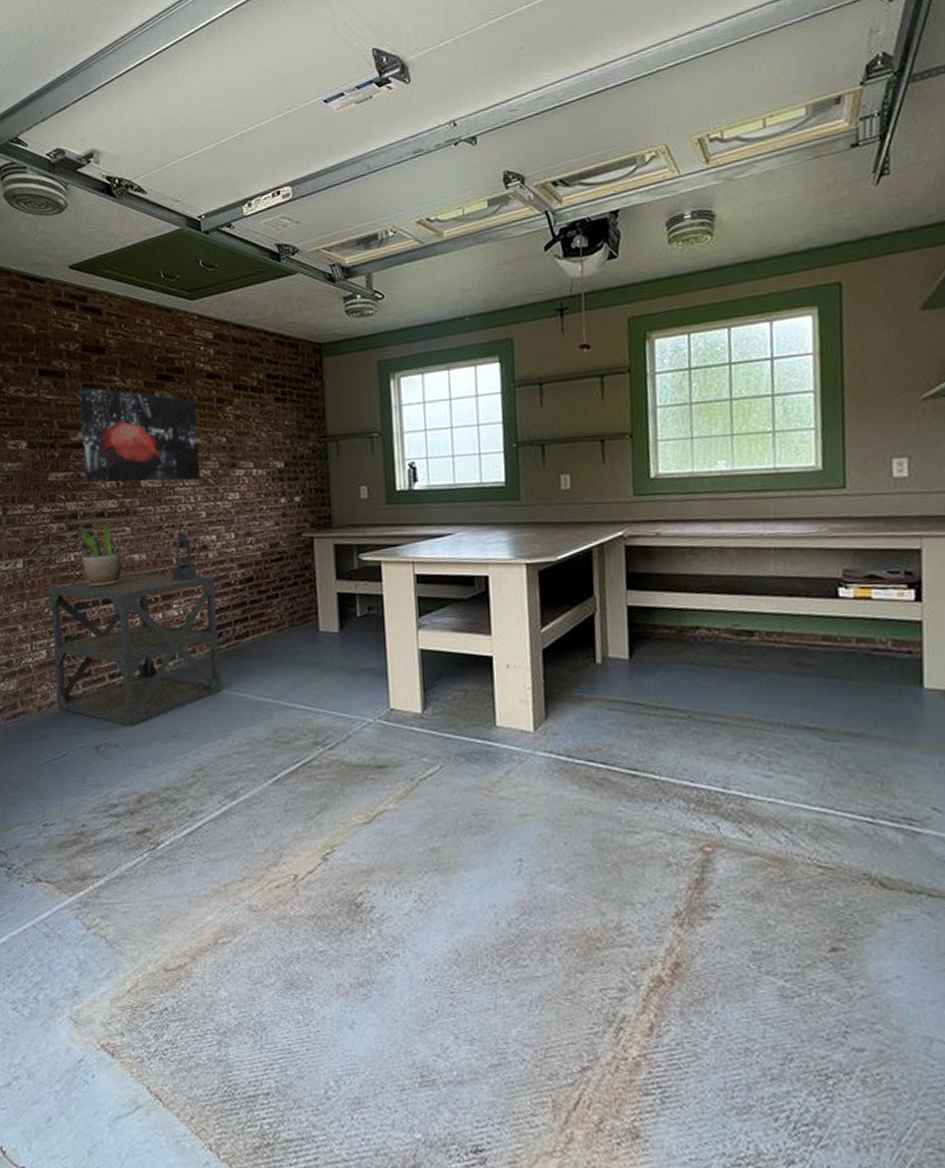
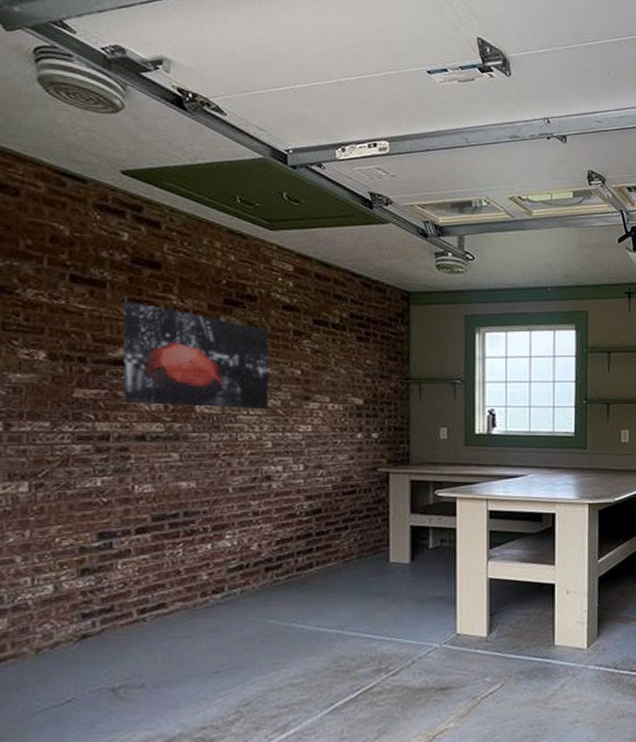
shelving unit: present [48,573,222,727] -> none [62,502,278,666]
potted plant: present [81,522,121,587] -> none [111,446,163,515]
lantern: present [172,531,198,581] -> none [226,461,258,511]

